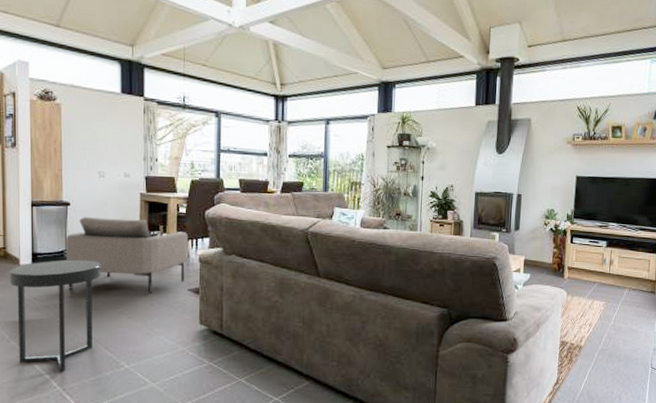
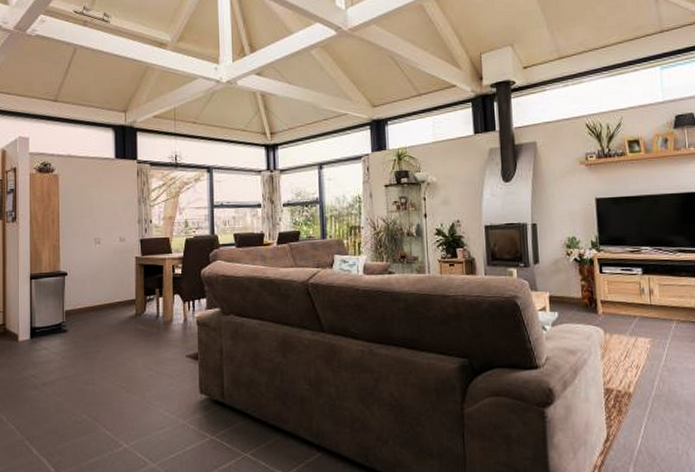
side table: present [9,259,101,372] -> none [8,331,98,456]
armchair: present [65,216,188,294] -> none [63,284,185,364]

